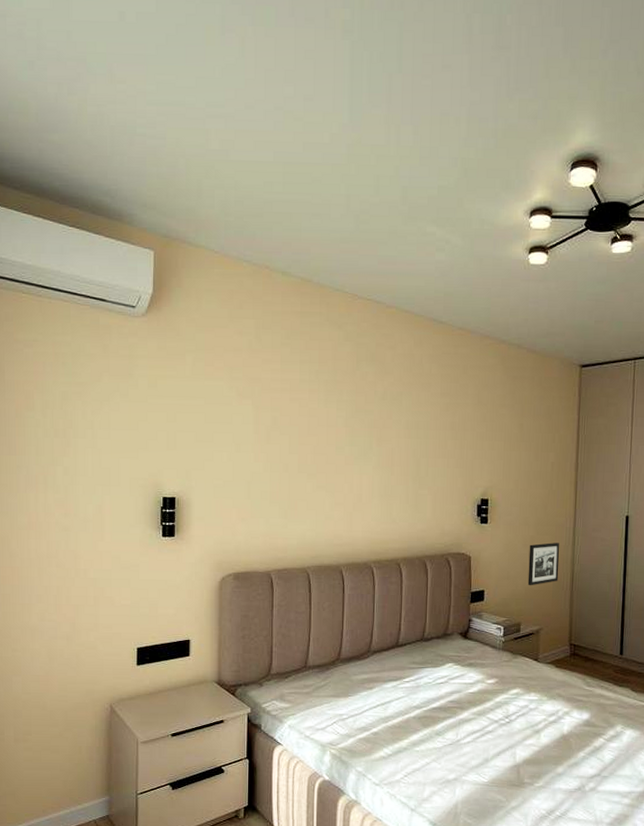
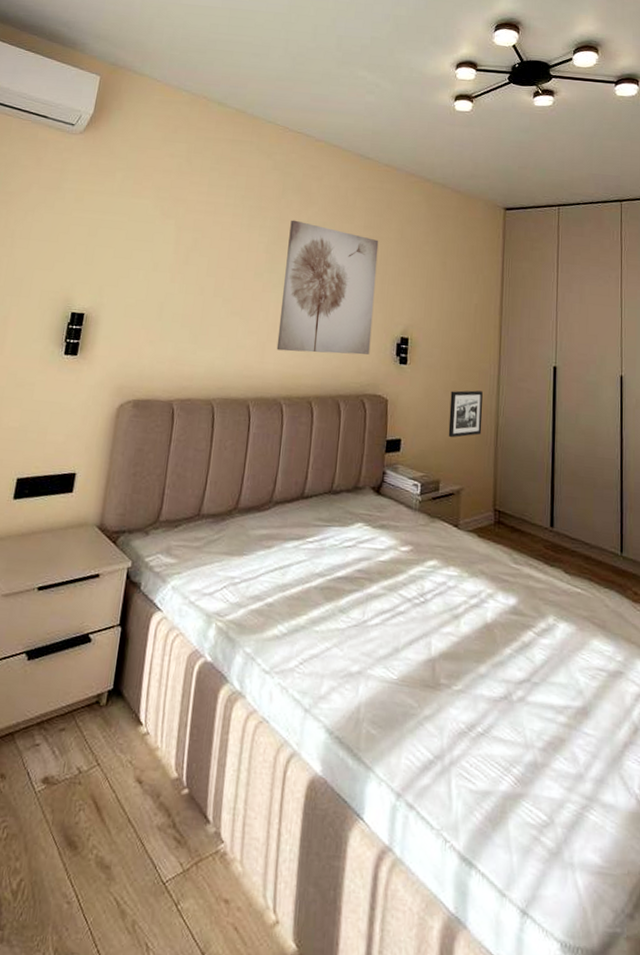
wall art: none [363,392,456,519] -> present [276,220,379,355]

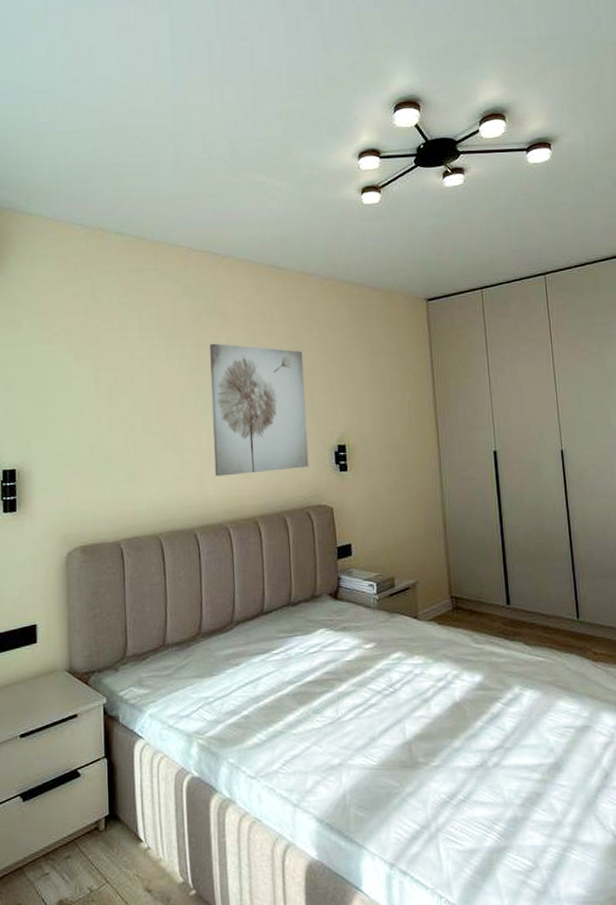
picture frame: present [448,390,483,438] -> none [394,486,430,536]

